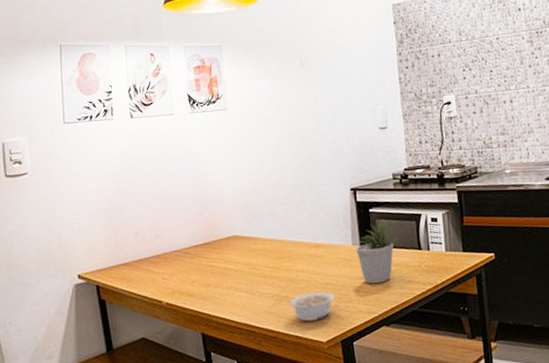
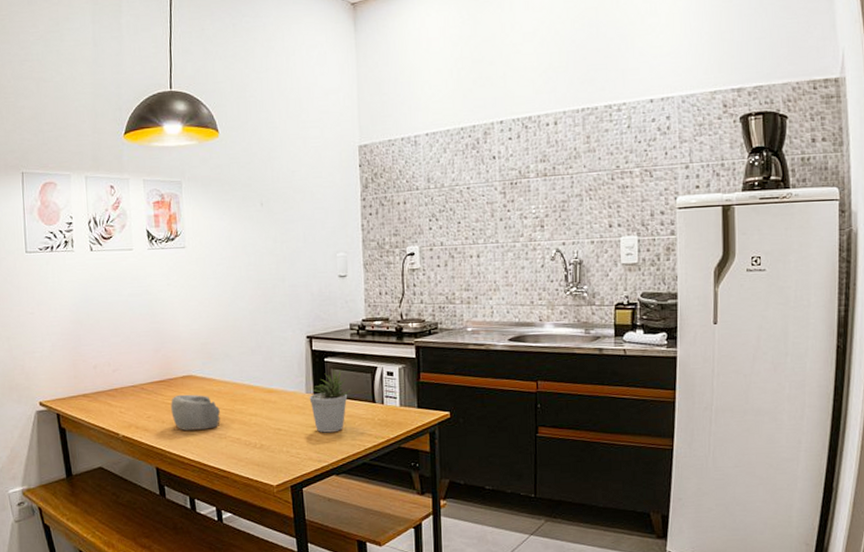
decorative bowl: none [215,255,267,293] -> present [171,394,220,430]
legume: present [289,292,335,322] -> none [242,437,287,465]

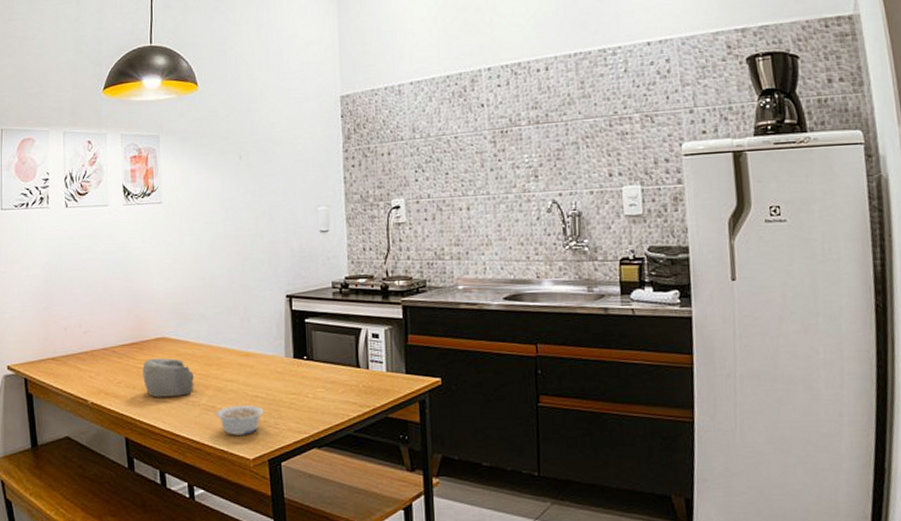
legume: none [242,437,287,465] -> present [216,405,264,437]
potted plant: present [309,370,351,433] -> none [288,332,334,401]

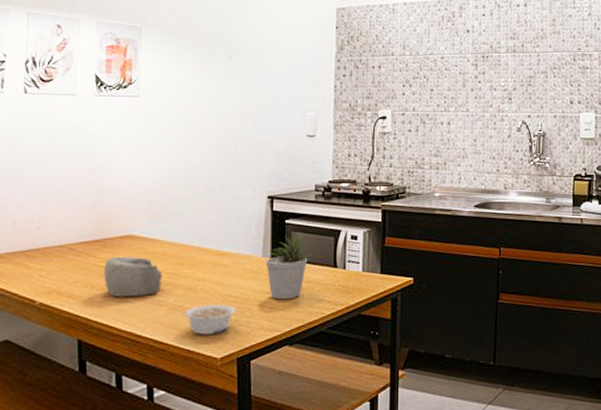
potted plant: none [288,332,334,401] -> present [265,232,312,300]

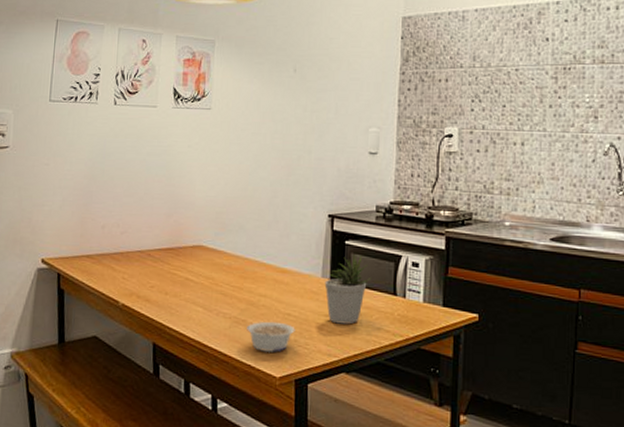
decorative bowl: present [104,256,162,297] -> none [176,265,228,307]

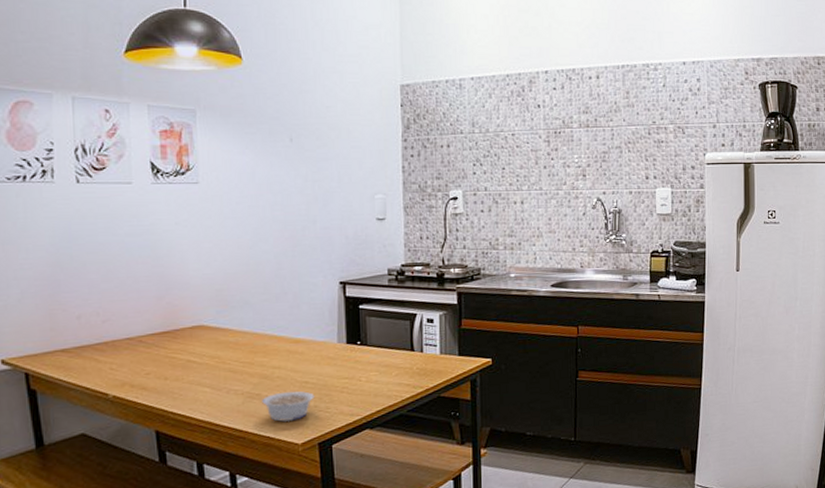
potted plant: present [324,254,371,325] -> none [341,318,388,385]

